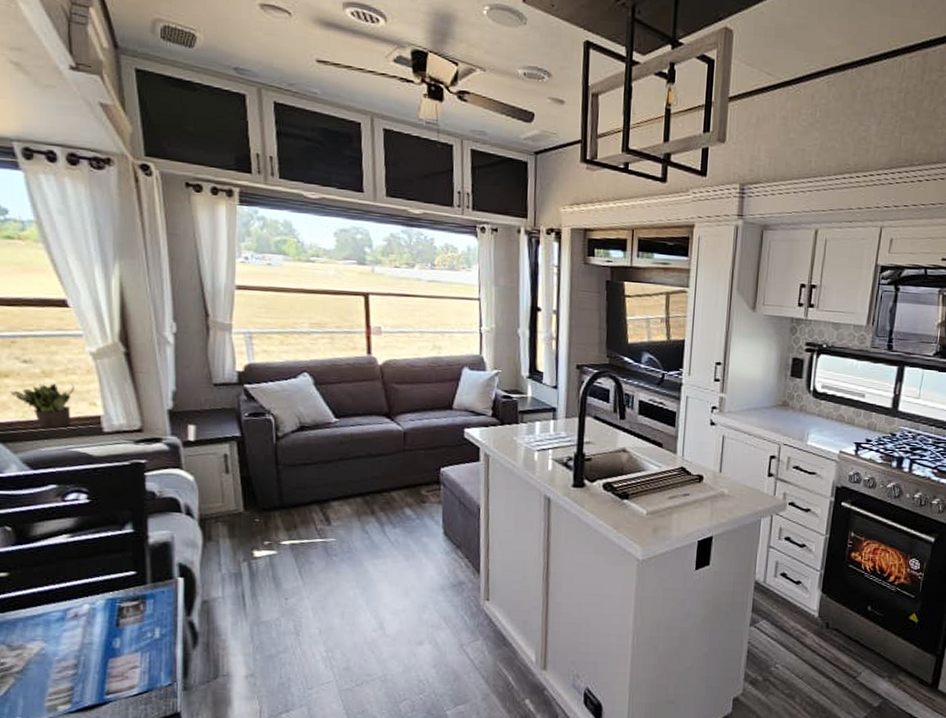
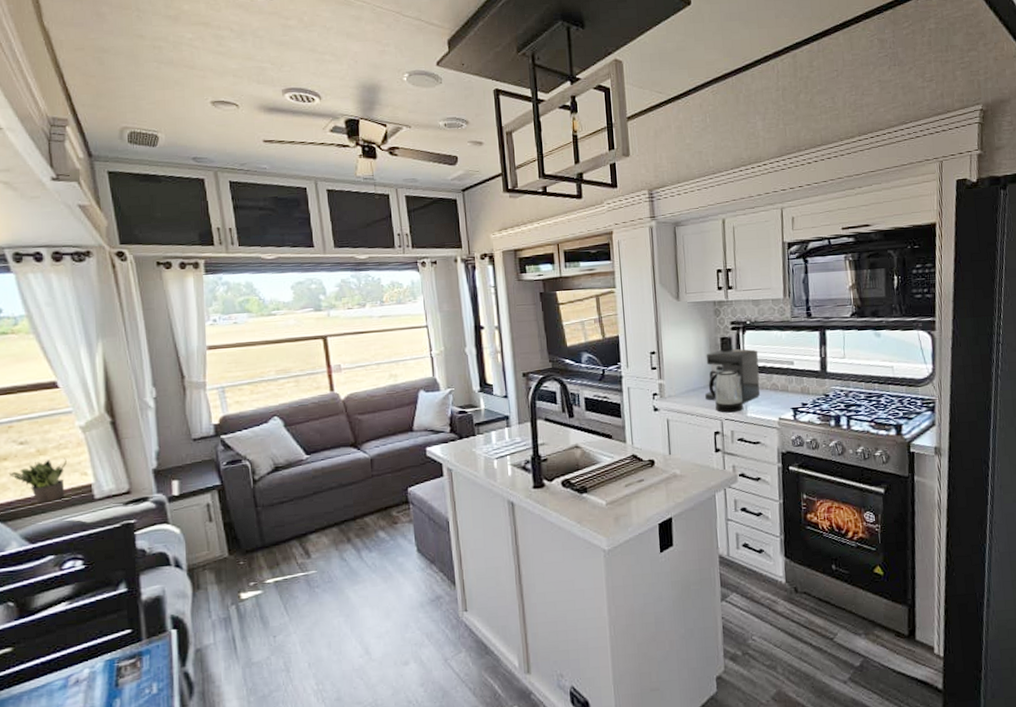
coffee maker: none [767,370,830,431] -> present [705,348,761,403]
kettle: none [771,393,808,439] -> present [708,370,744,413]

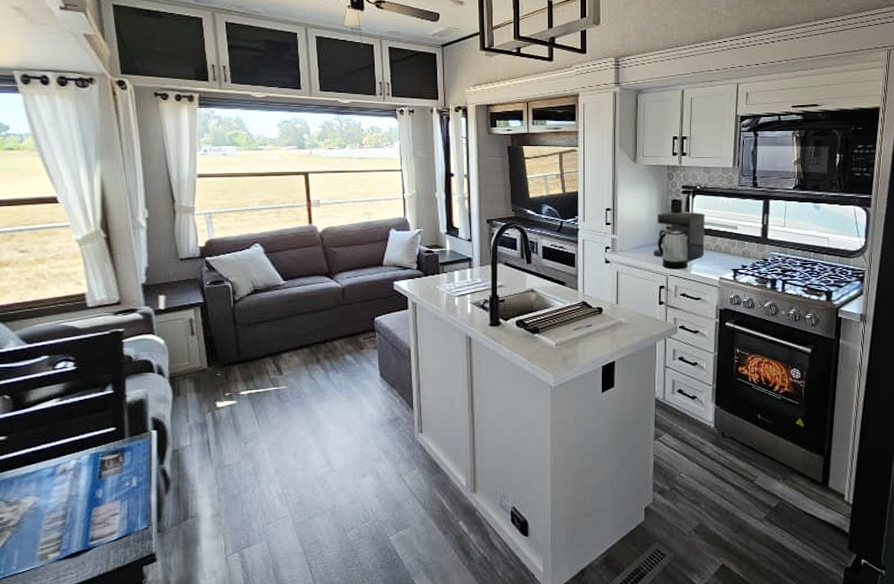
potted plant: present [8,457,67,503] -> none [9,267,63,307]

